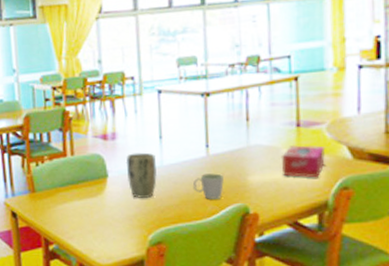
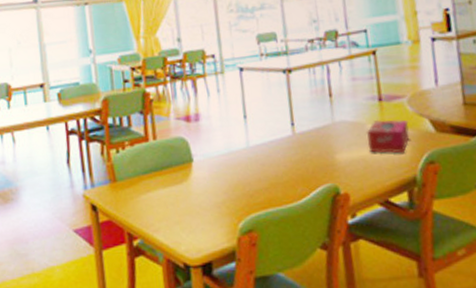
plant pot: present [125,152,157,198] -> none [210,133,244,183]
mug: present [192,173,224,199] -> none [280,152,313,181]

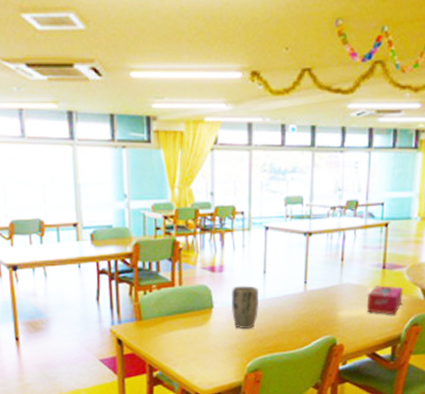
plant pot: none [210,133,244,183] -> present [231,286,258,329]

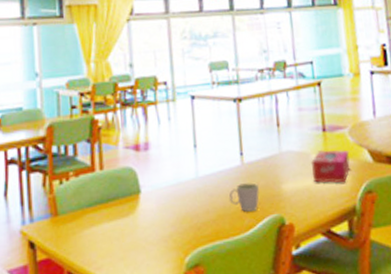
plant pot: present [231,286,258,329] -> none [159,163,193,215]
mug: none [289,308,317,331] -> present [228,183,260,212]

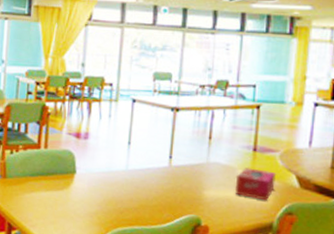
mug: present [228,183,260,212] -> none [152,182,182,208]

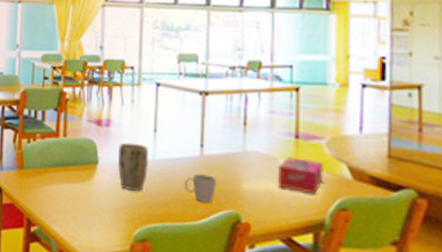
plant pot: none [94,154,122,198] -> present [117,142,148,191]
mug: none [152,182,182,208] -> present [183,174,216,203]

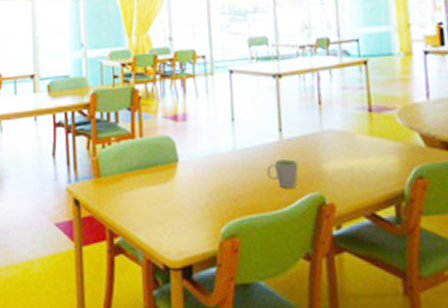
plant pot: present [117,142,148,191] -> none [197,135,230,185]
tissue box: present [277,157,325,195] -> none [354,131,399,166]

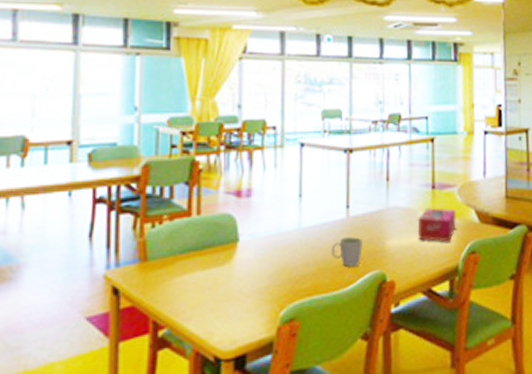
tissue box: none [354,131,399,166] -> present [417,207,457,242]

